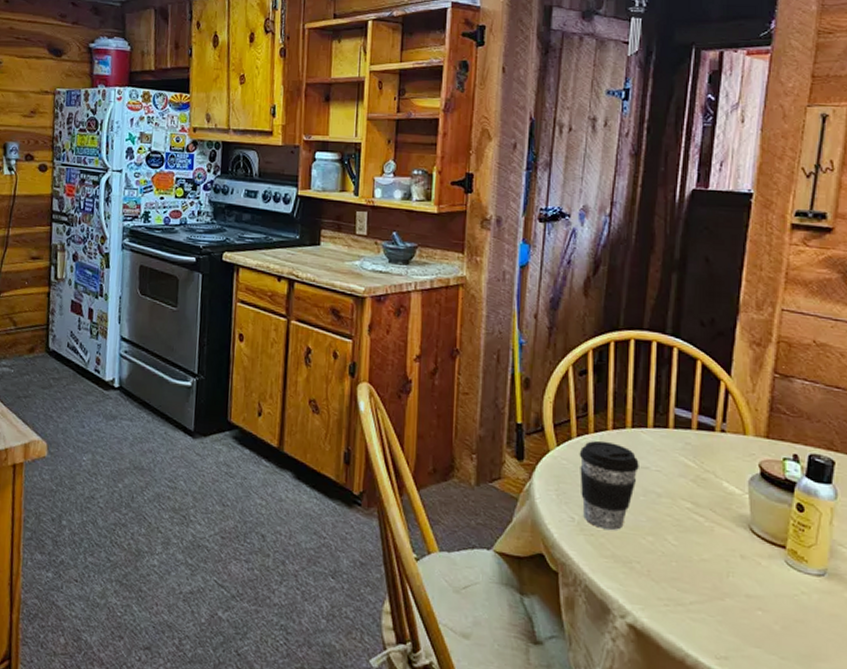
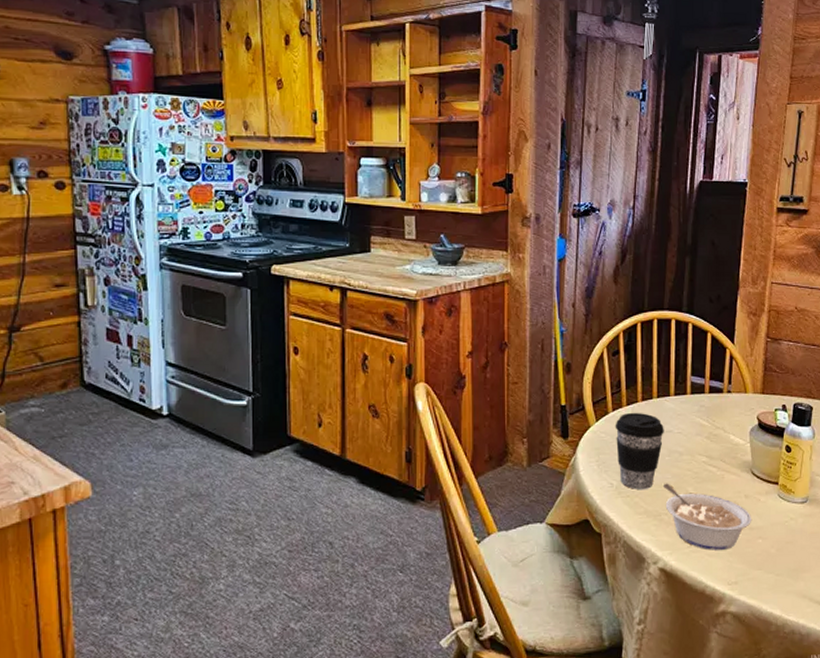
legume: none [635,526,750,616] -> present [662,483,752,550]

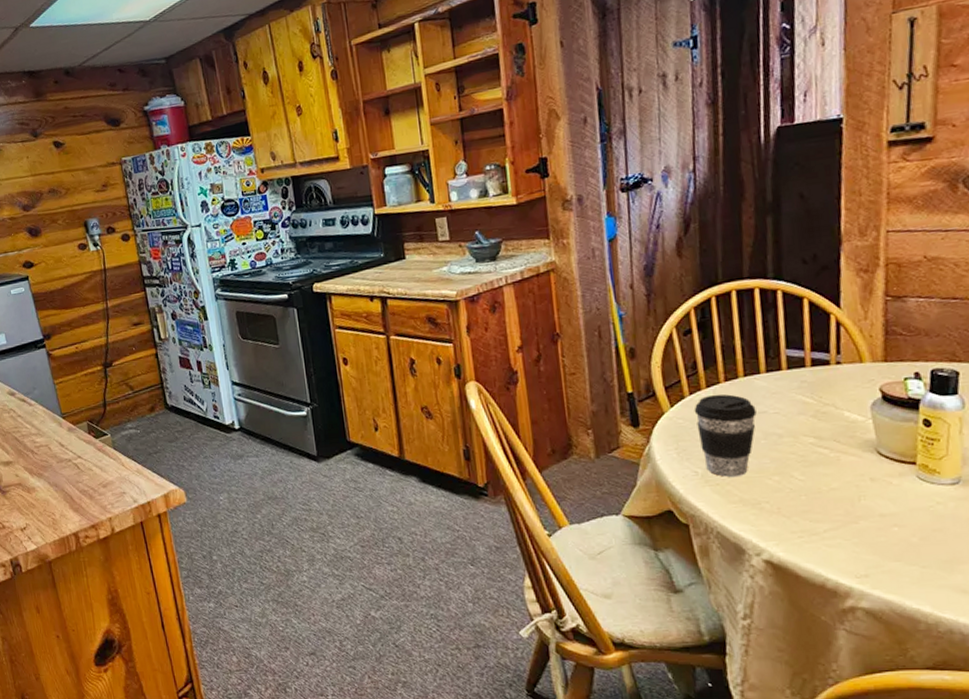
legume: present [662,483,752,550] -> none [760,468,883,540]

